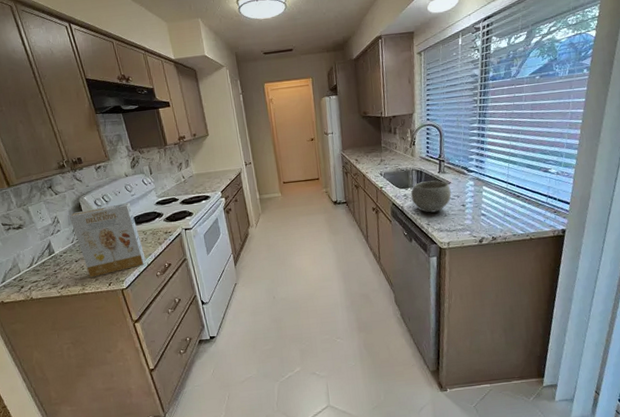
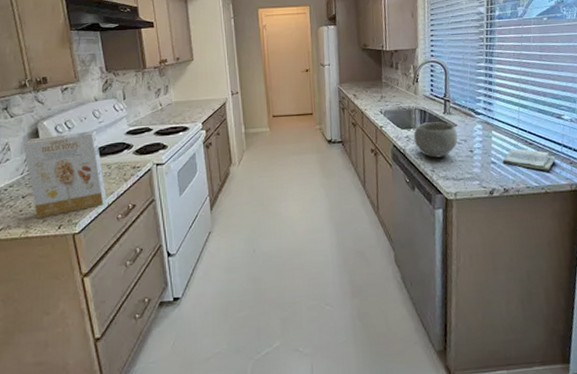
dish towel: none [491,201,541,220] -> present [502,148,556,171]

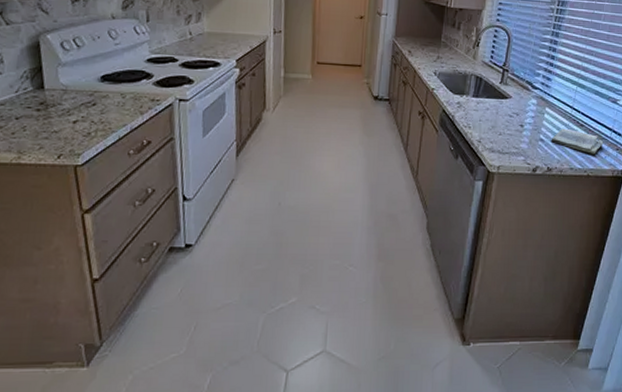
cereal box: present [23,131,107,218] -> none [20,52,118,144]
bowl: present [413,122,458,158] -> none [465,90,511,129]

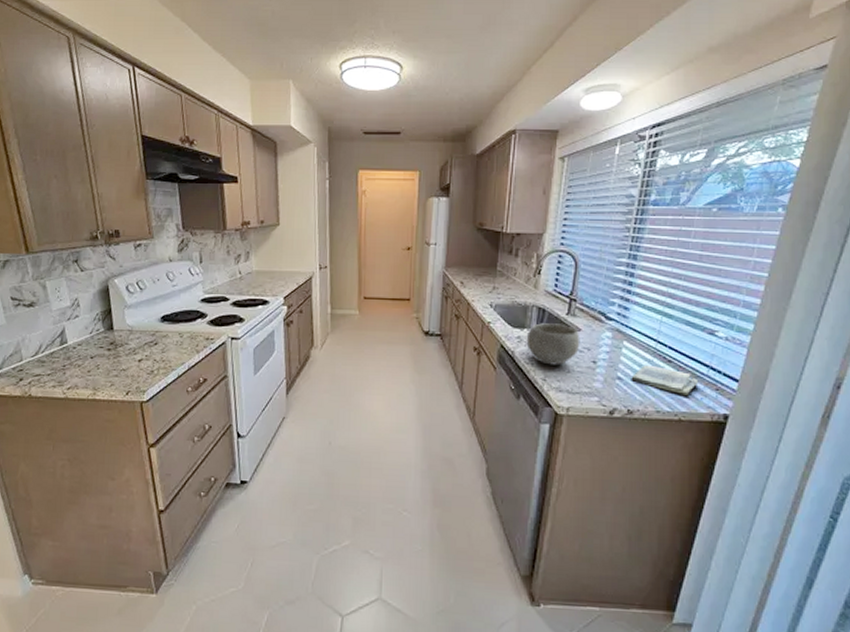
bowl: none [465,90,511,129] -> present [526,323,580,366]

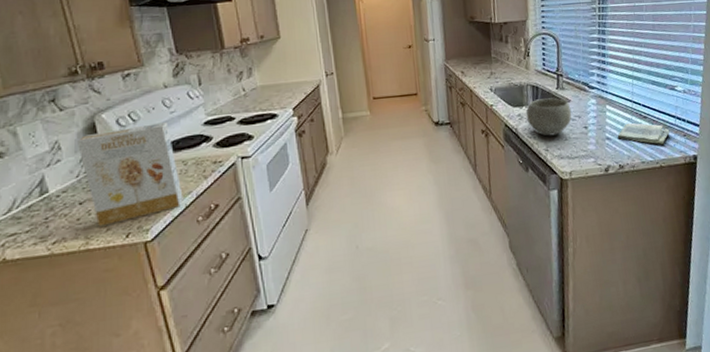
cereal box: none [93,294,177,381] -> present [78,122,183,227]

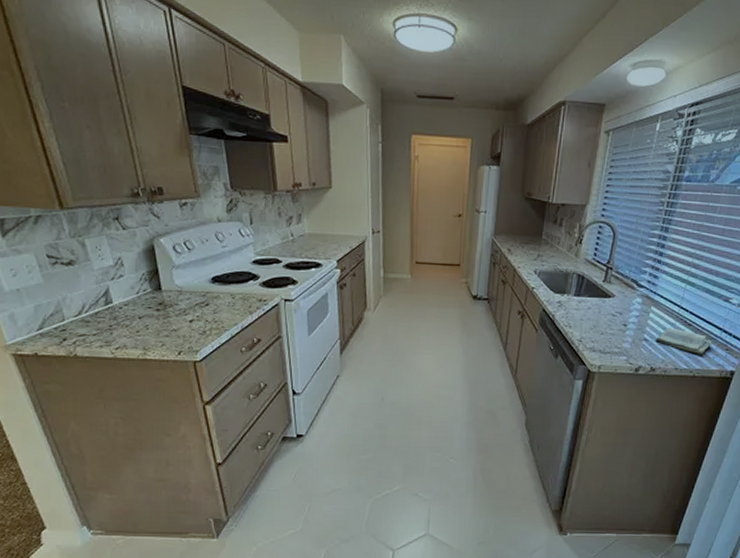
cereal box: present [78,122,183,227] -> none [138,254,230,342]
bowl: present [526,97,572,136] -> none [565,289,614,328]

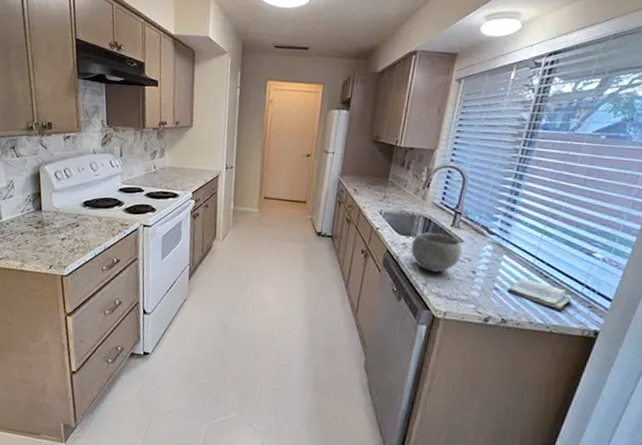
bowl: none [565,289,614,328] -> present [410,232,462,273]

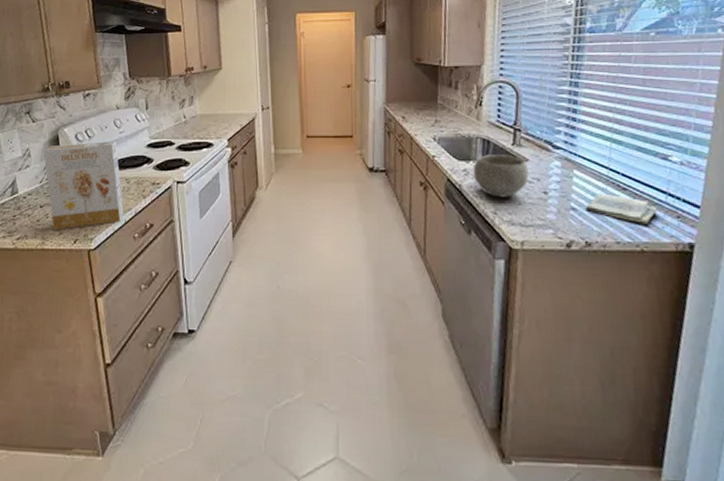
cereal box: none [25,180,95,256] -> present [43,141,124,230]

